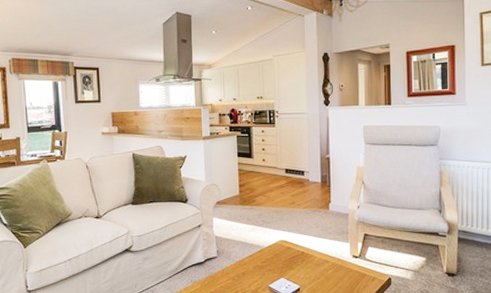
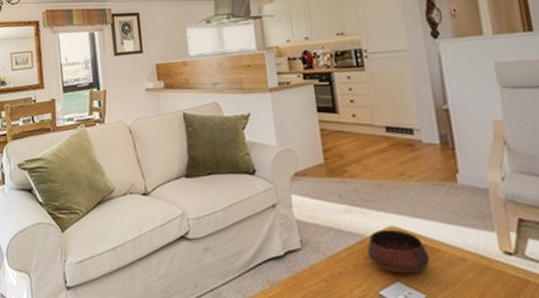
bowl: none [263,242,305,272] -> present [366,229,430,274]

